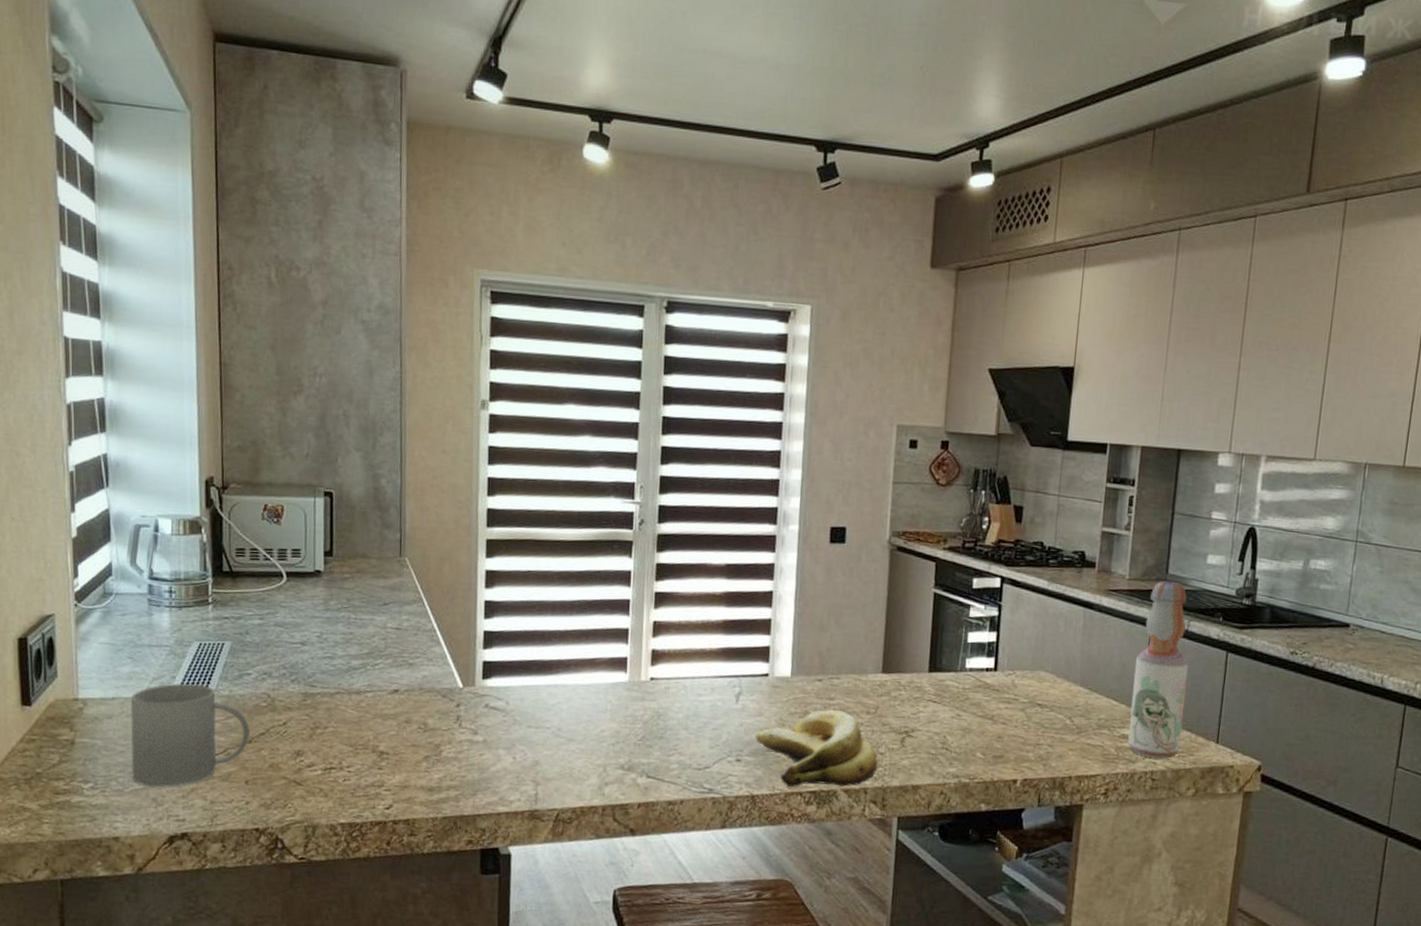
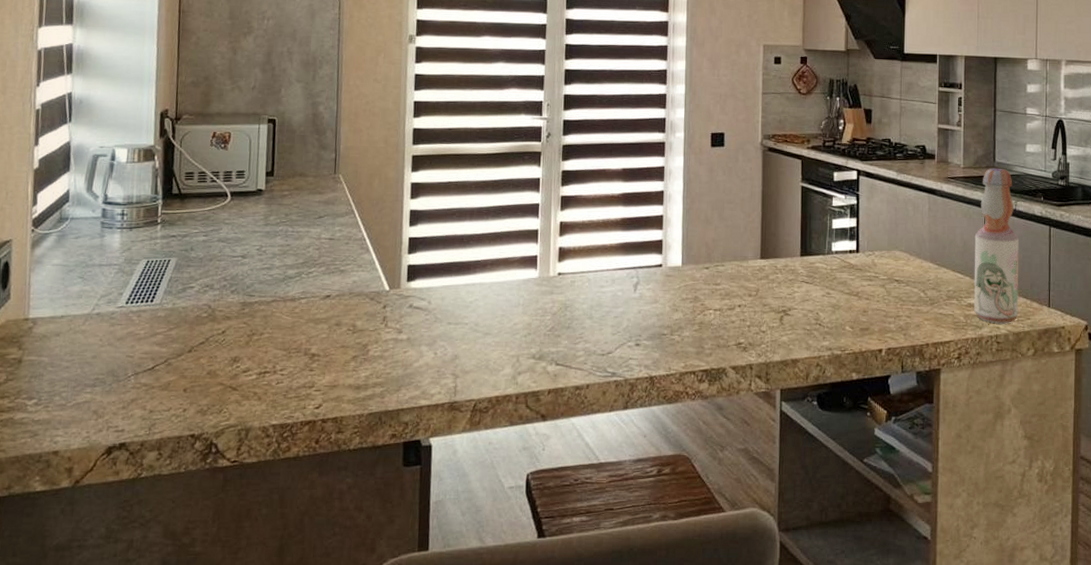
mug: present [130,683,249,788] -> none [74,299,190,400]
banana: present [755,709,878,787] -> none [652,293,761,367]

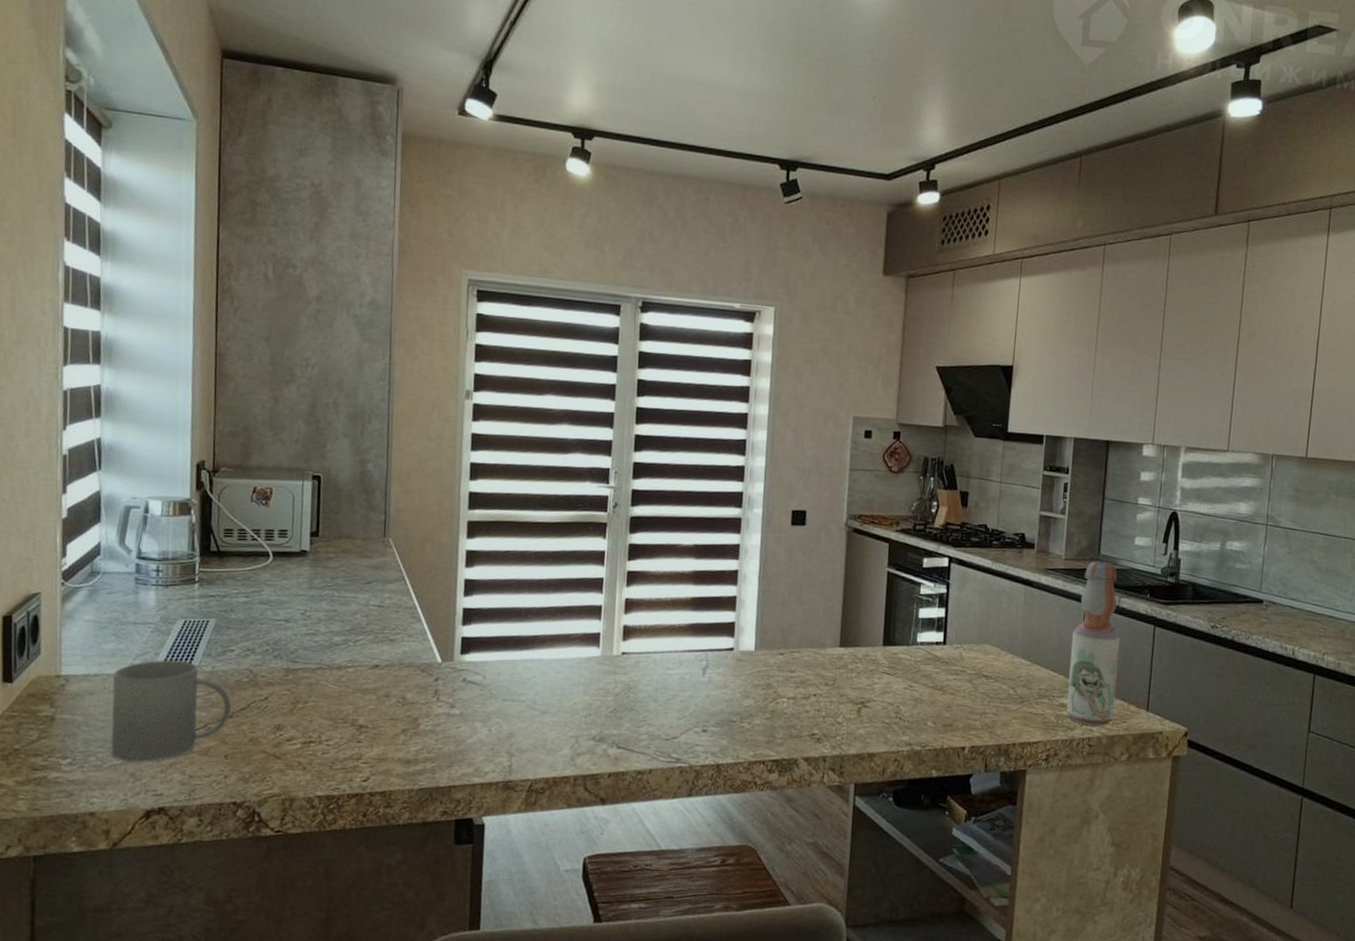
mug: none [74,299,190,400] -> present [110,660,231,763]

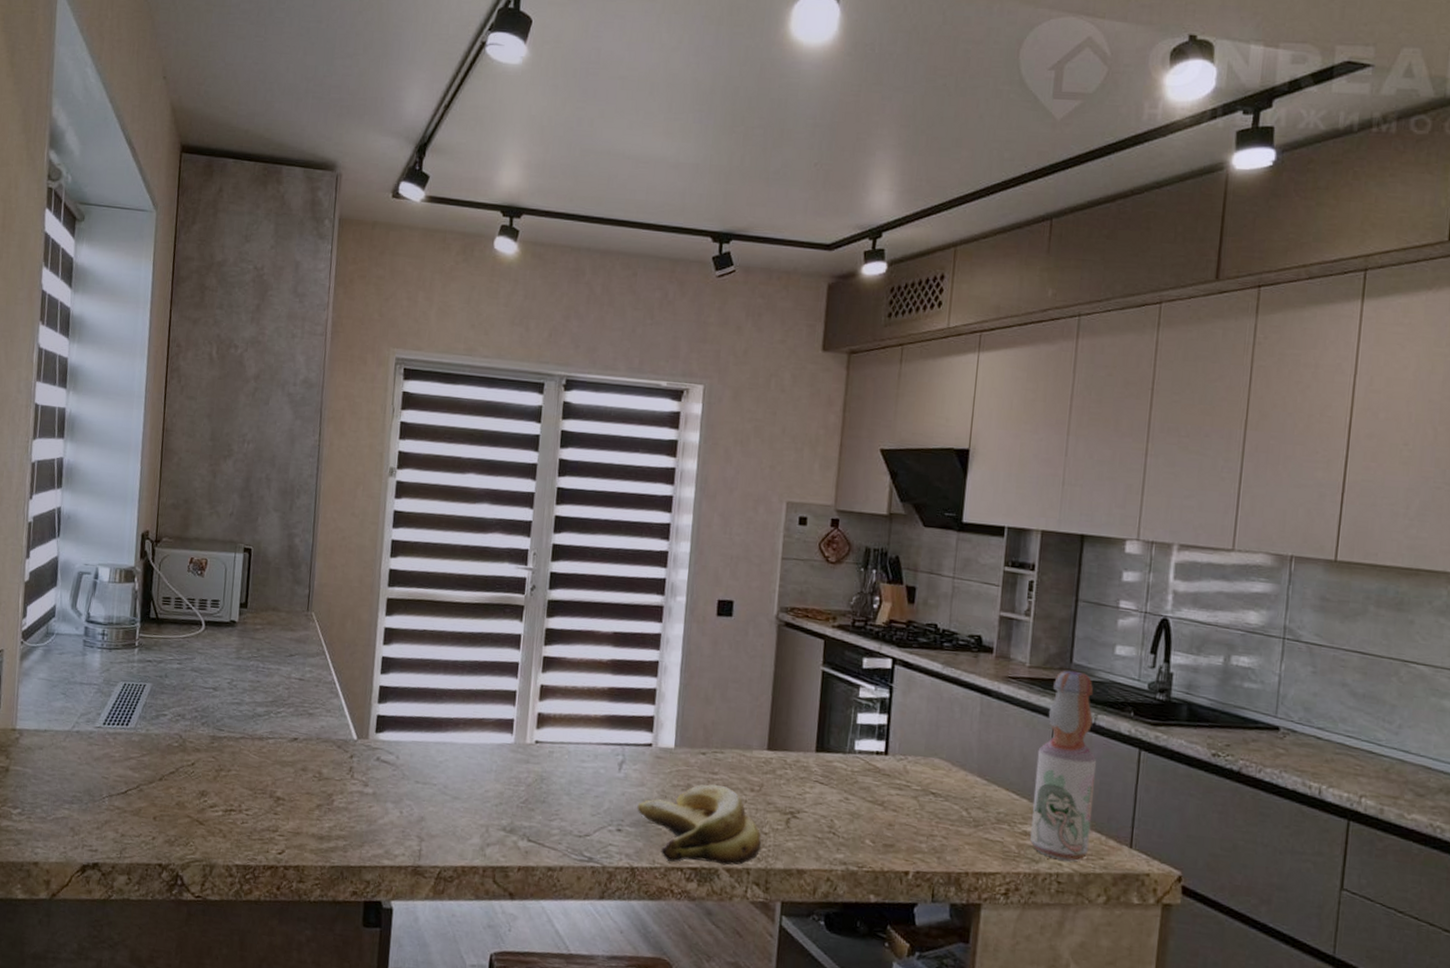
mug: present [110,660,231,763] -> none [54,720,161,818]
banana: none [721,681,836,756] -> present [637,783,762,865]

